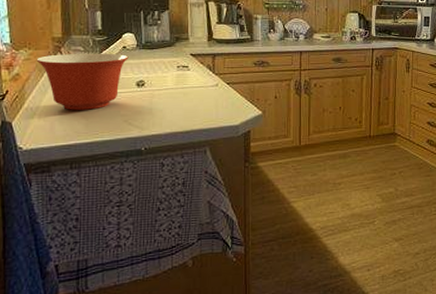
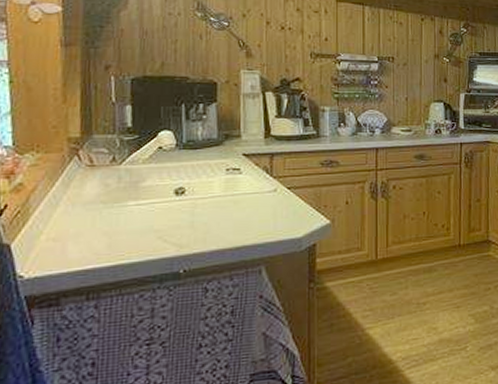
mixing bowl: present [36,53,129,110] -> none [45,155,165,227]

